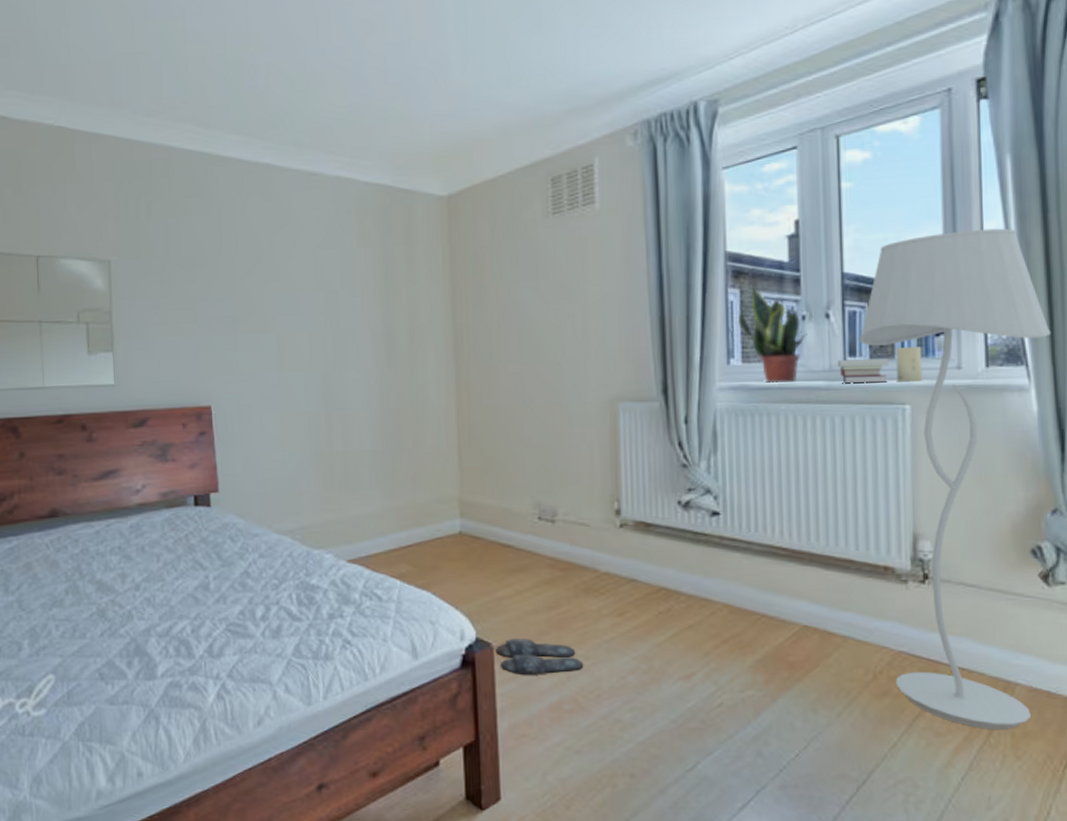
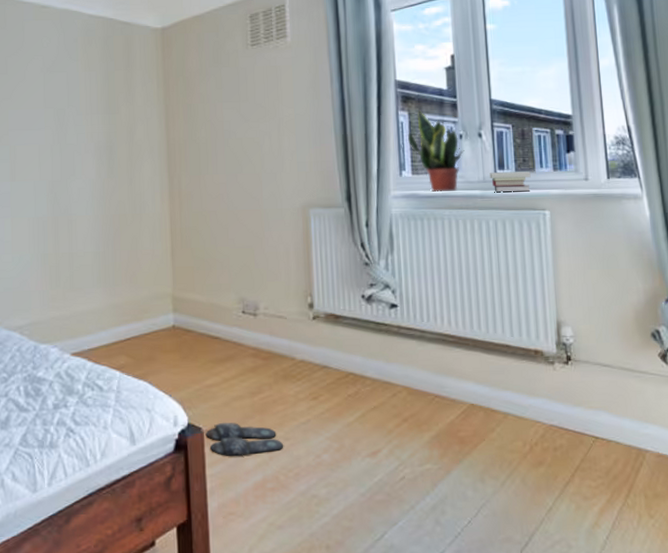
floor lamp: present [859,228,1051,729] -> none [506,64,661,492]
candle: present [895,347,923,383] -> none [535,162,559,192]

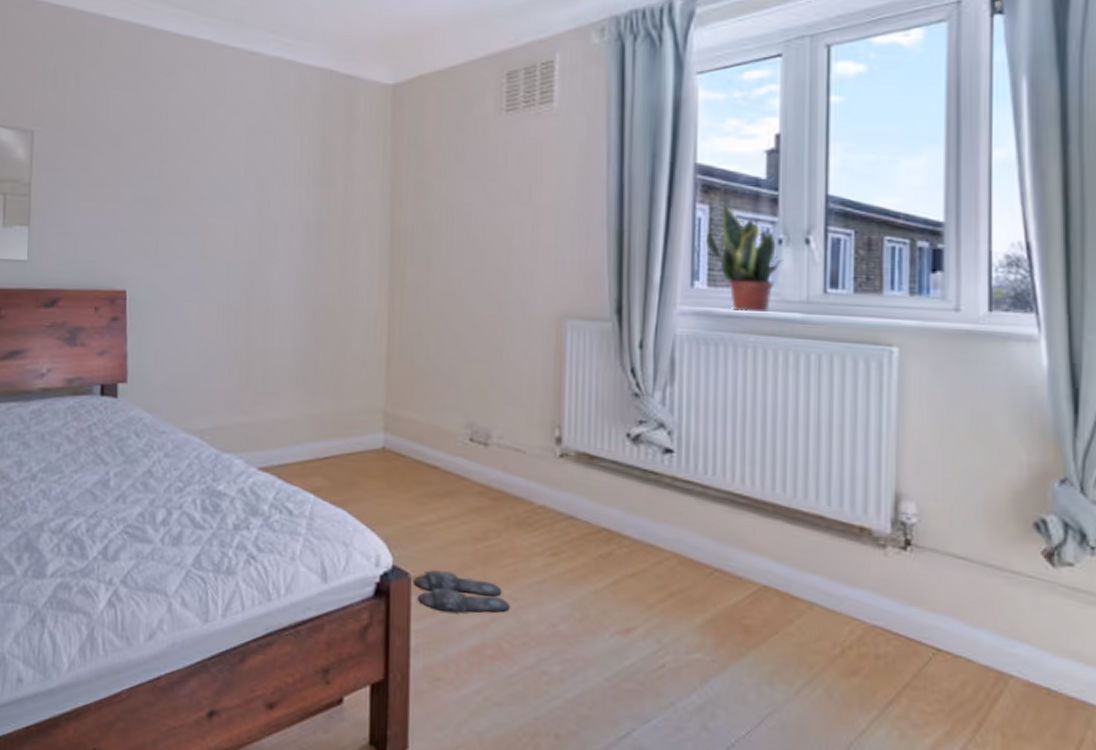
books: present [489,171,531,193] -> none [816,291,876,320]

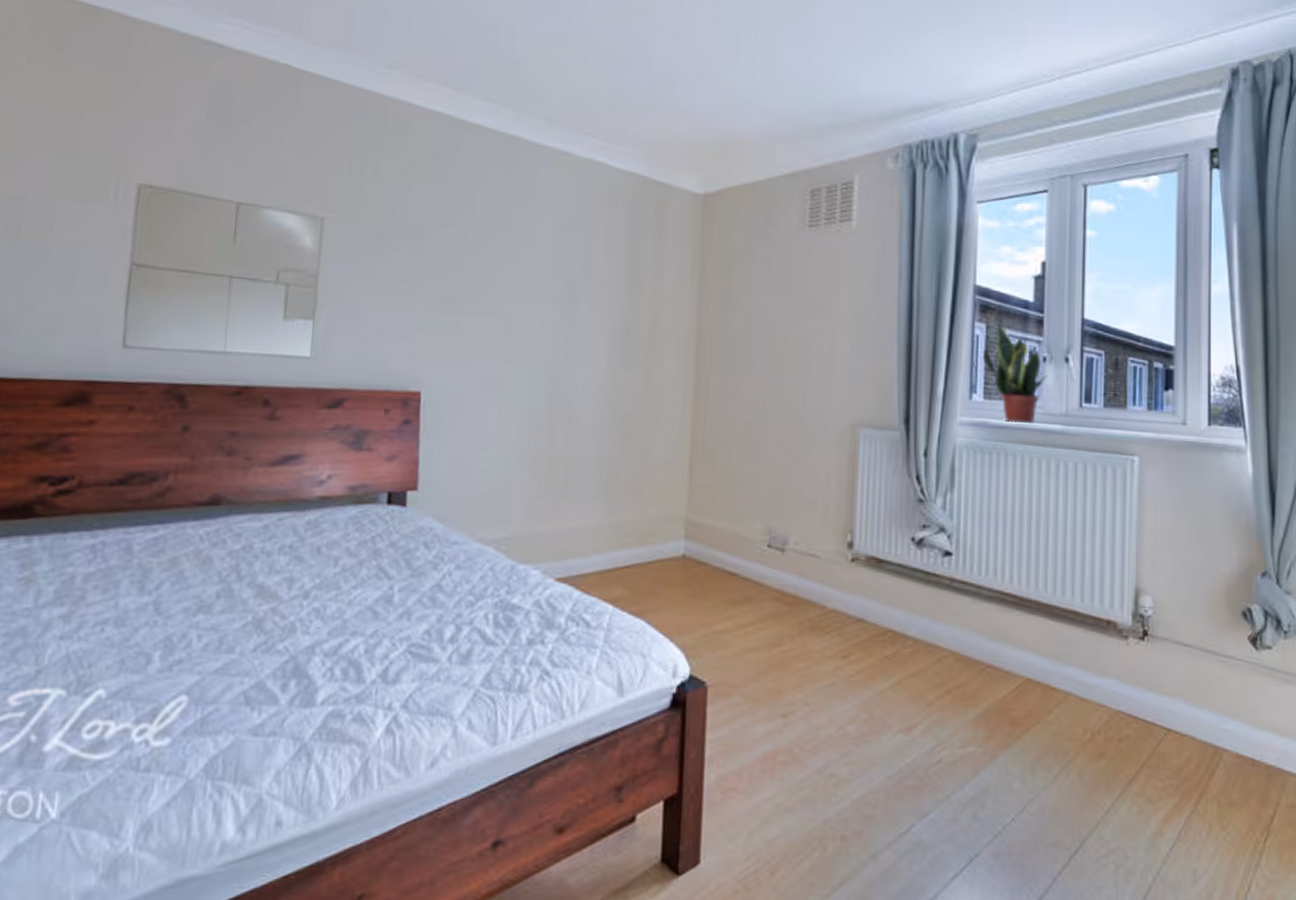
slippers: present [413,569,511,613] -> none [709,677,802,720]

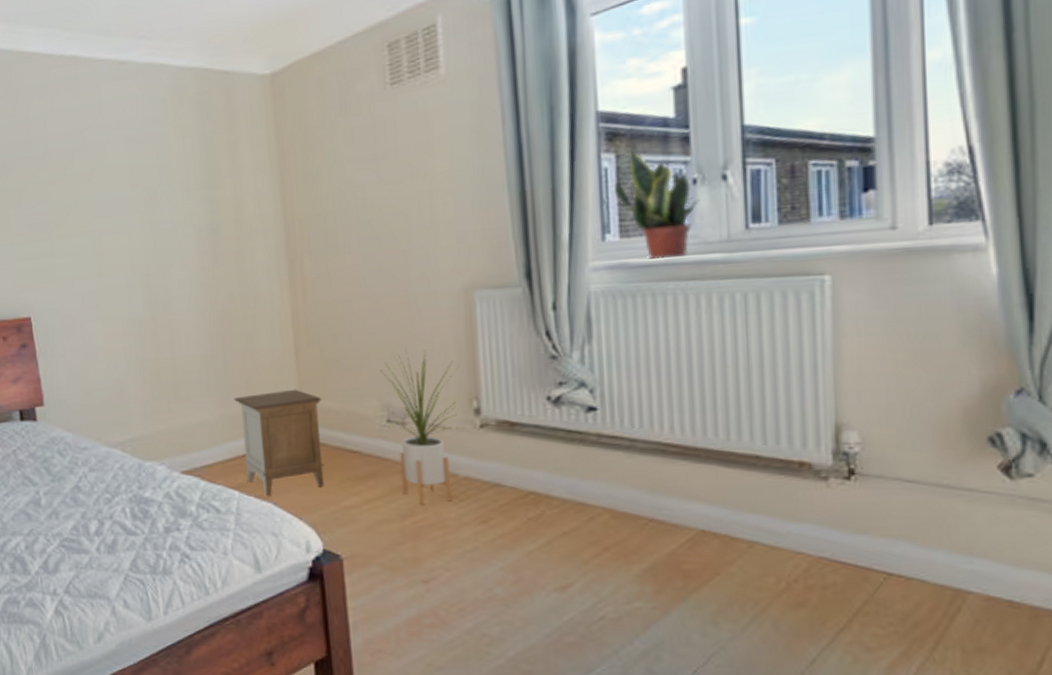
nightstand: none [622,503,709,613] -> present [234,389,325,496]
house plant: none [765,475,839,635] -> present [380,348,465,505]

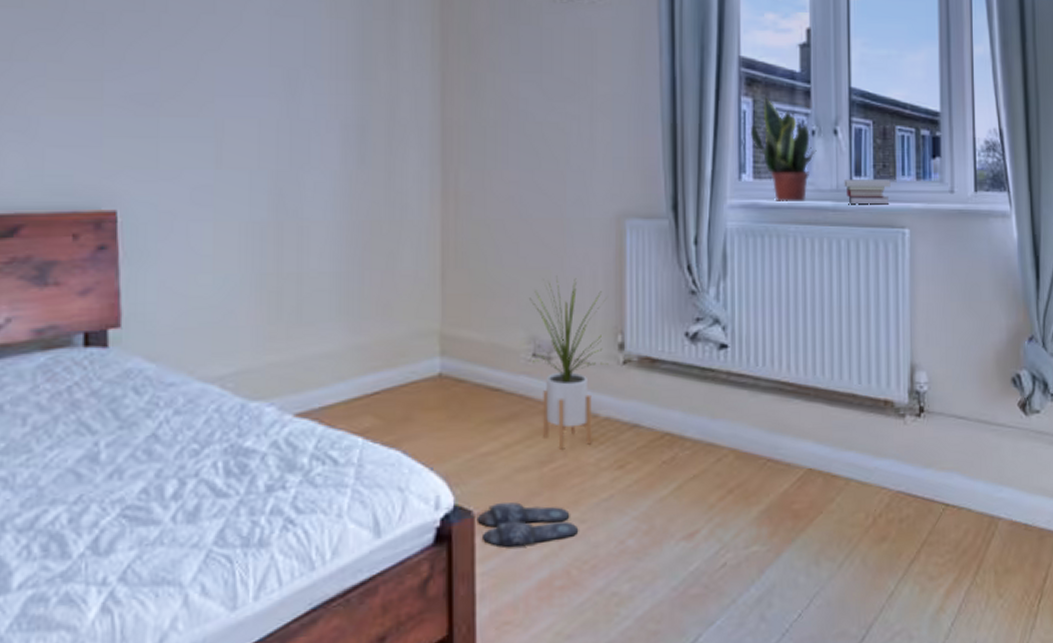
nightstand: present [234,389,325,496] -> none [367,316,466,443]
slippers: none [345,548,444,587] -> present [477,502,579,547]
books: none [738,222,803,255] -> present [844,180,891,205]

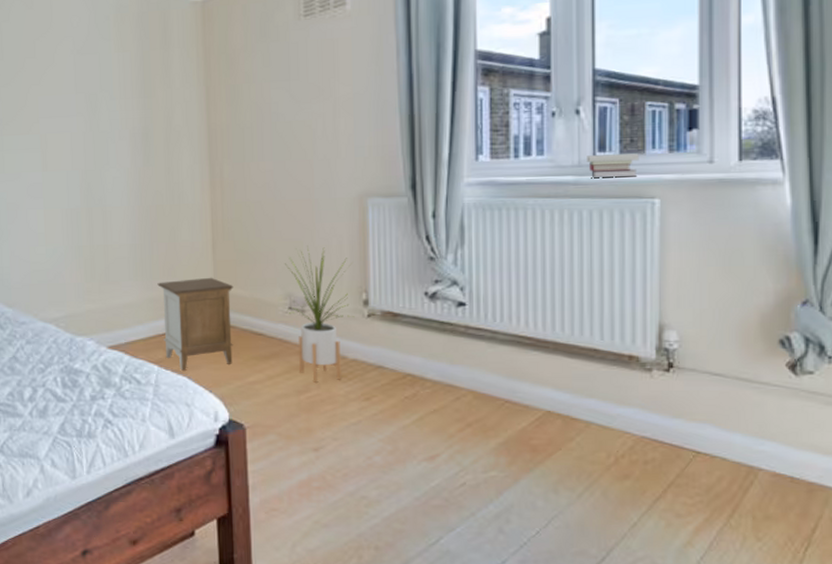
nightstand: none [367,316,466,443] -> present [157,277,234,371]
slippers: present [477,502,579,547] -> none [247,419,332,453]
potted plant: present [751,96,817,201] -> none [488,84,557,178]

